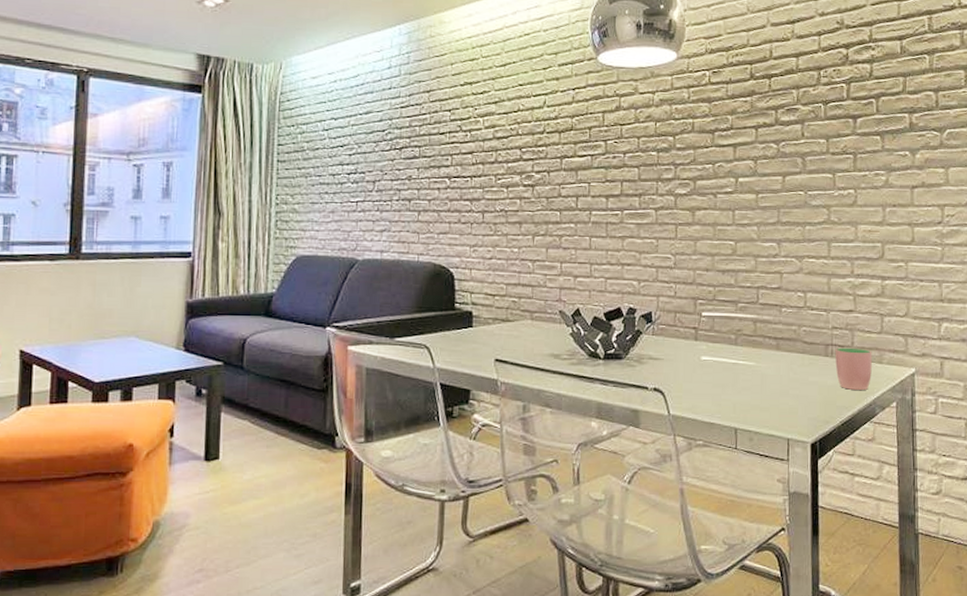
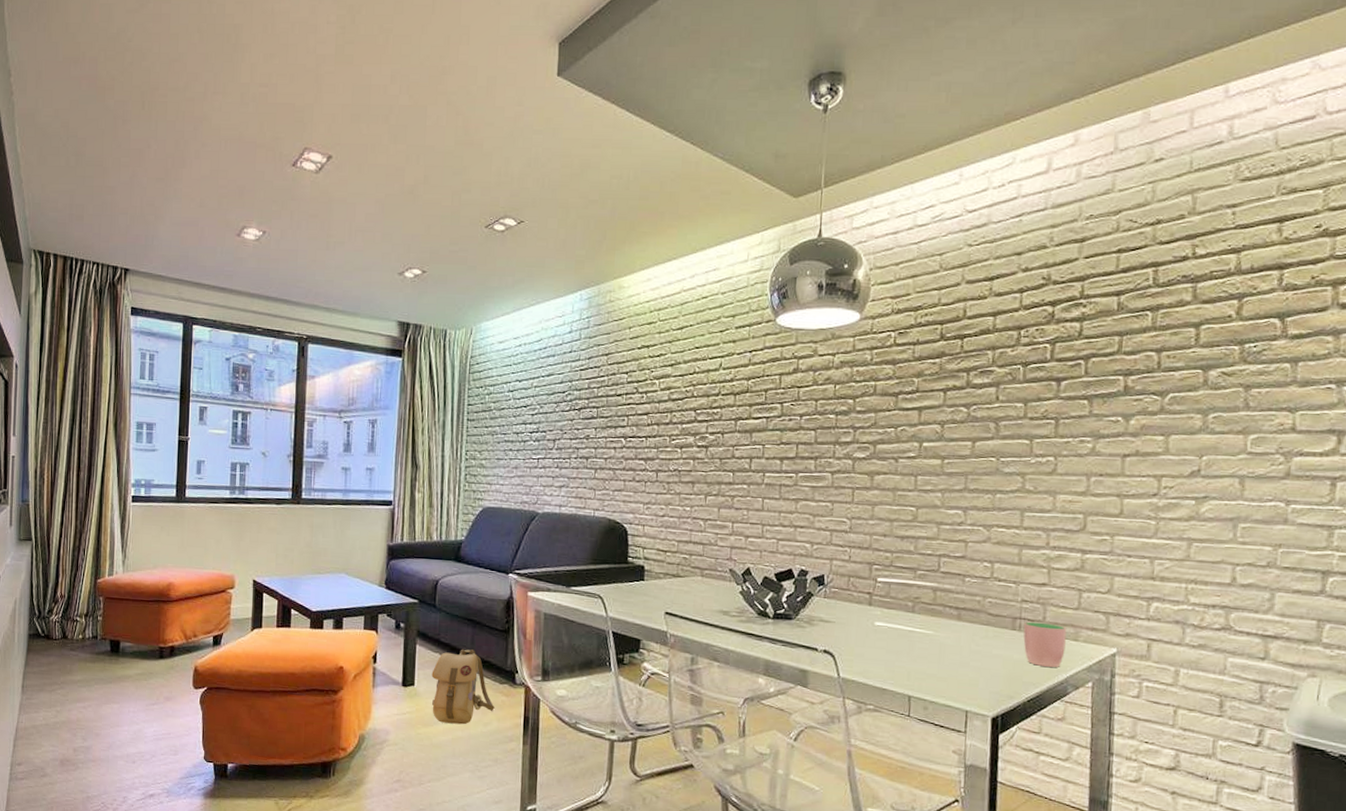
backpack: none [239,413,312,499] -> present [431,649,495,725]

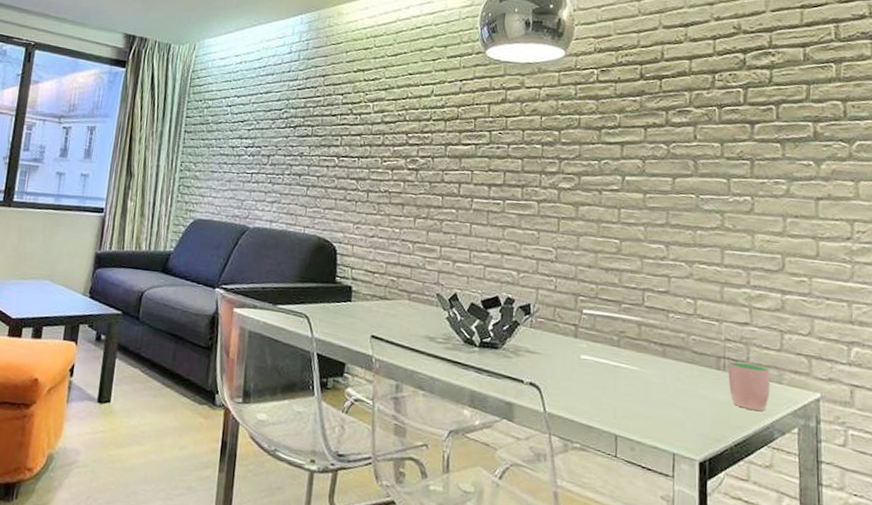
backpack: present [431,649,495,725] -> none [126,365,192,448]

